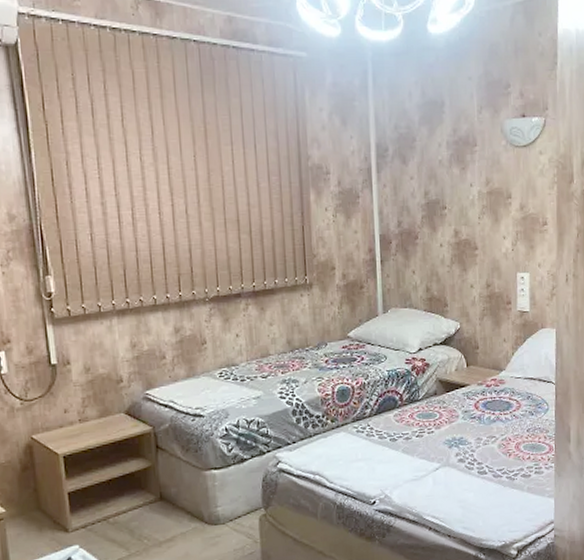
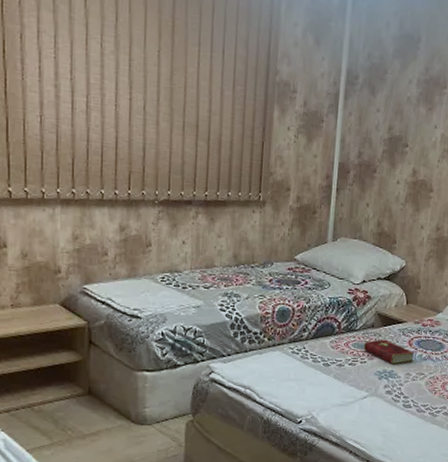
hardcover book: none [428,406,482,431] -> present [363,339,414,365]

